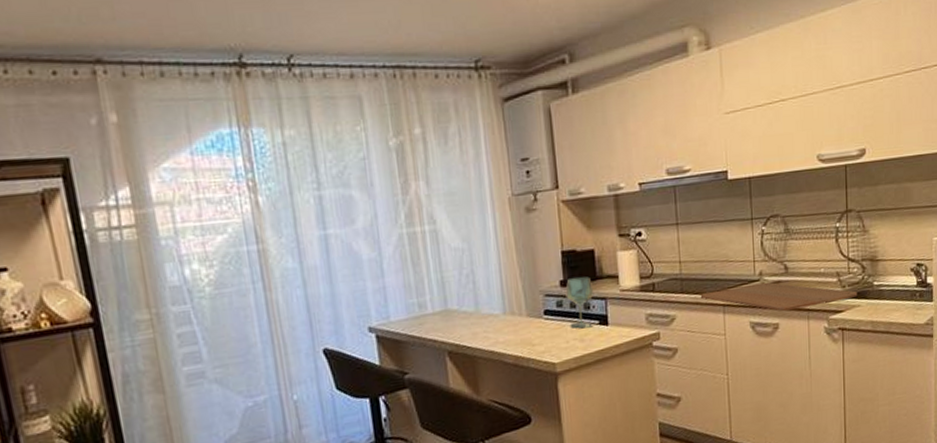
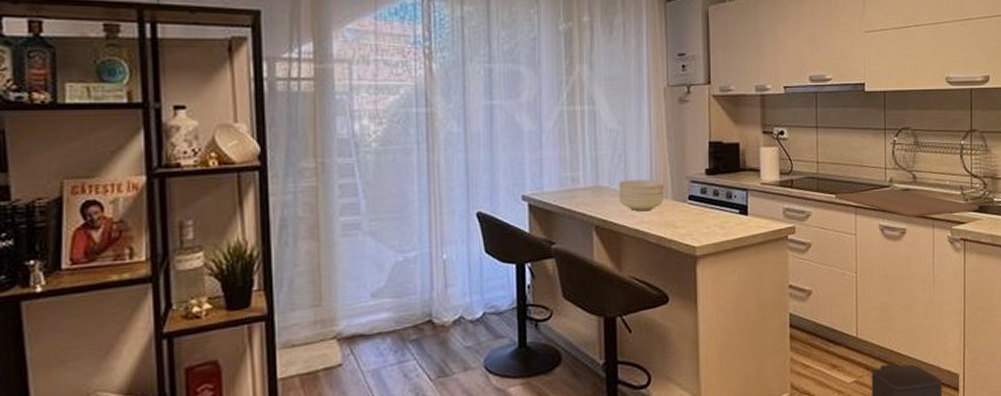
bowl: none [469,297,518,332] -> present [619,179,665,212]
wine glass: present [565,276,594,329] -> none [710,166,737,216]

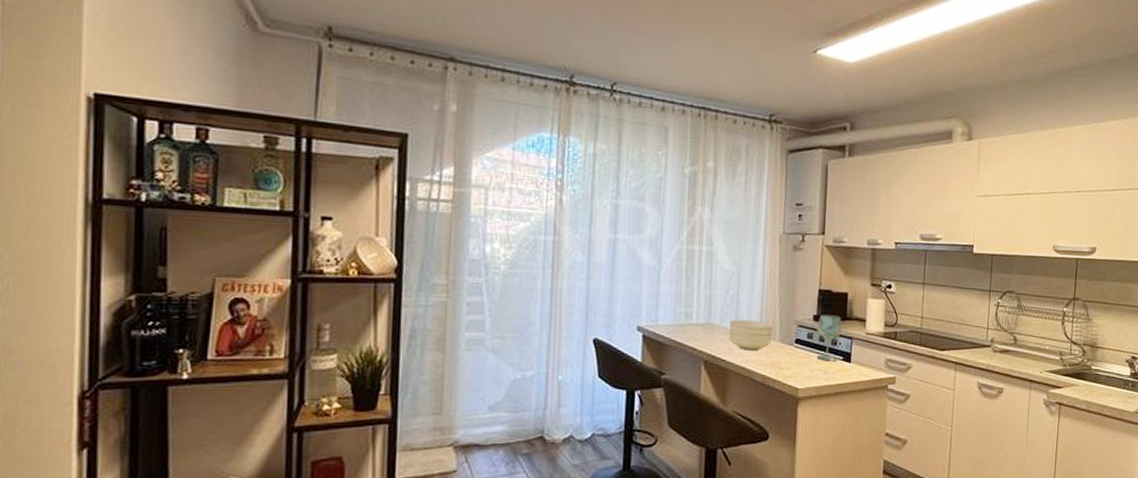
wine glass: none [710,166,737,216] -> present [816,314,843,362]
chopping board: present [834,189,979,217] -> none [936,348,1077,378]

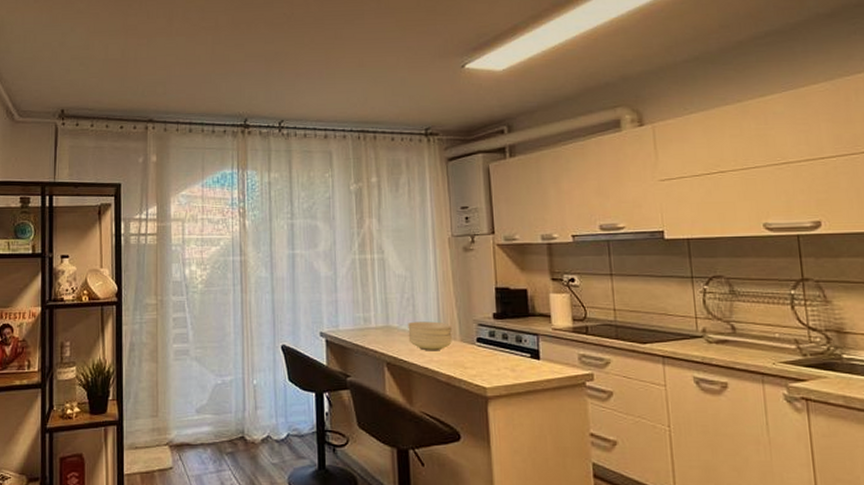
wine glass: present [816,314,843,362] -> none [498,311,526,359]

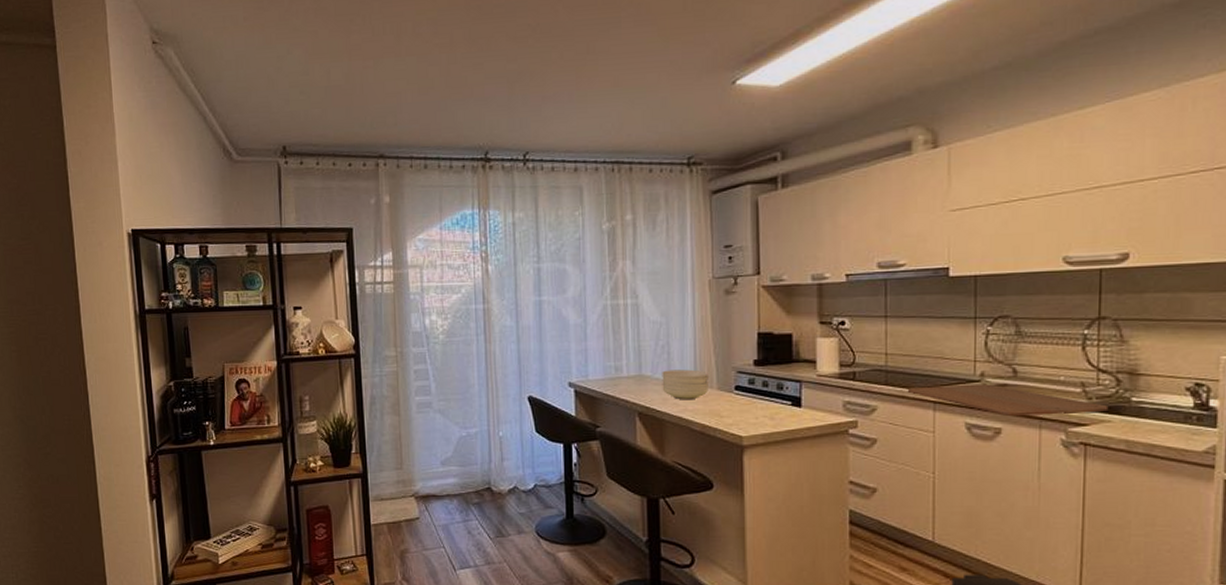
chopping board: none [637,339,823,370] -> present [907,384,1109,416]

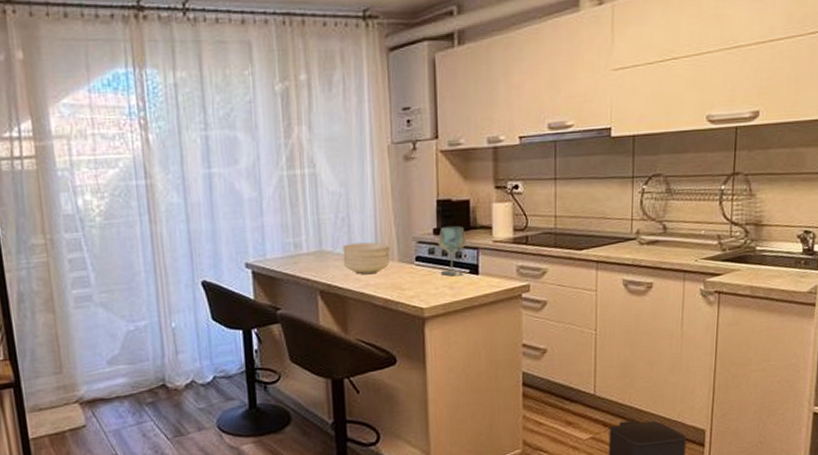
wine glass: none [759,358,789,407] -> present [438,225,467,277]
chopping board: present [907,384,1109,416] -> none [574,241,739,271]

